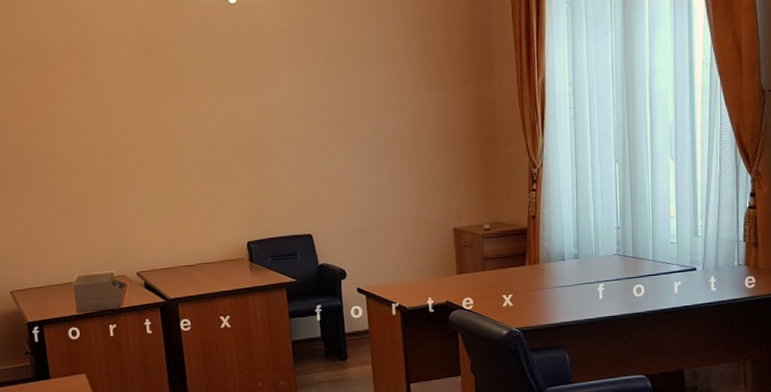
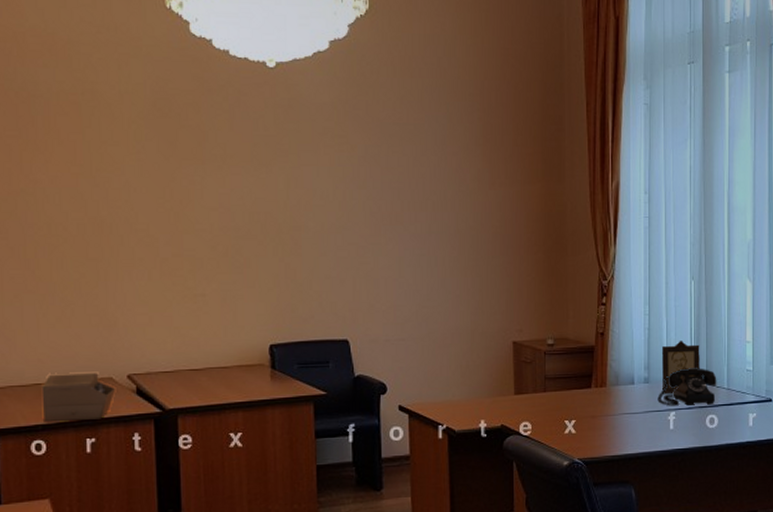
telephone: none [587,242,643,279] -> present [657,368,717,406]
photo frame: none [589,219,626,268] -> present [661,341,700,395]

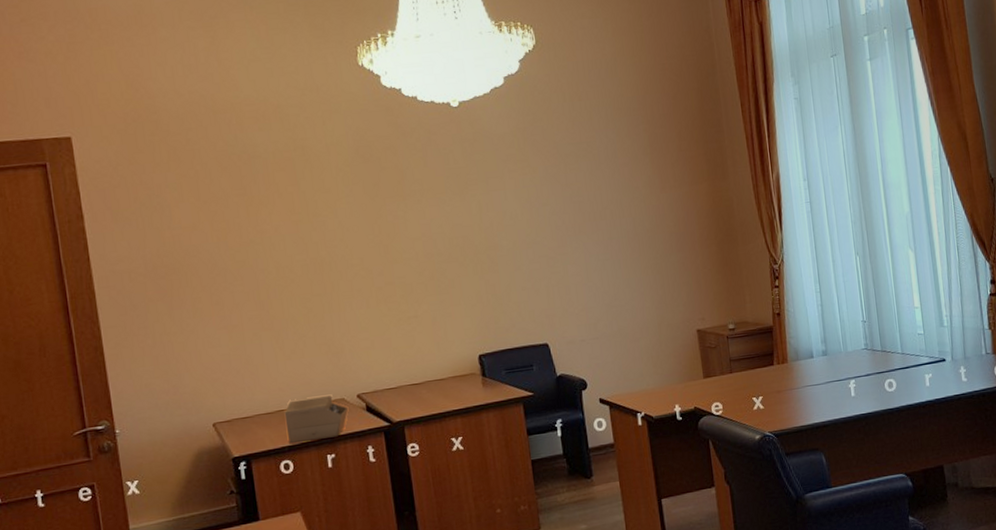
telephone: present [657,368,717,406] -> none [836,336,892,375]
photo frame: present [661,341,700,395] -> none [835,313,874,365]

